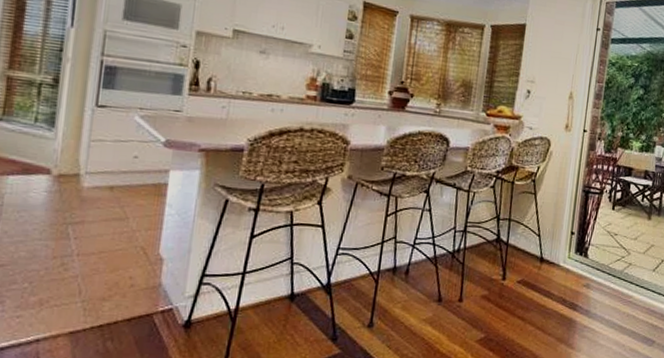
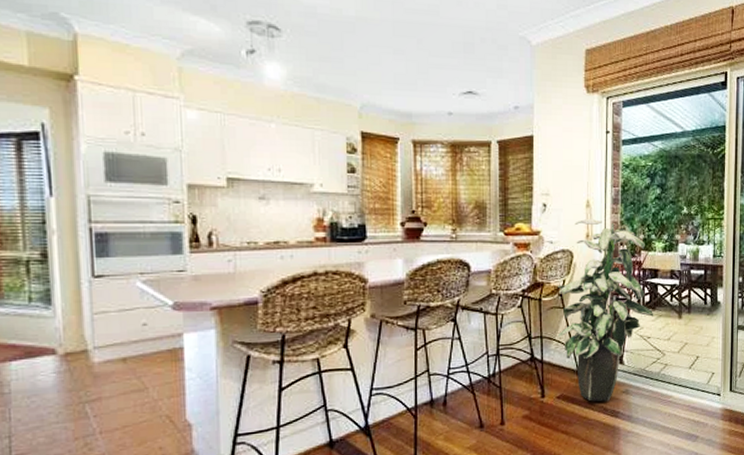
indoor plant: none [526,109,624,293] -> present [557,218,654,402]

